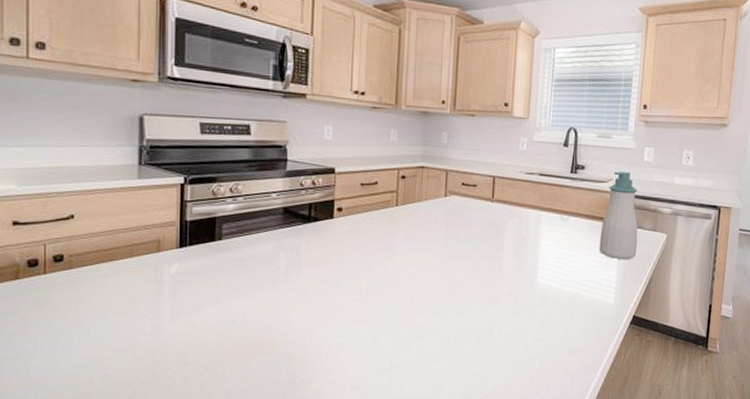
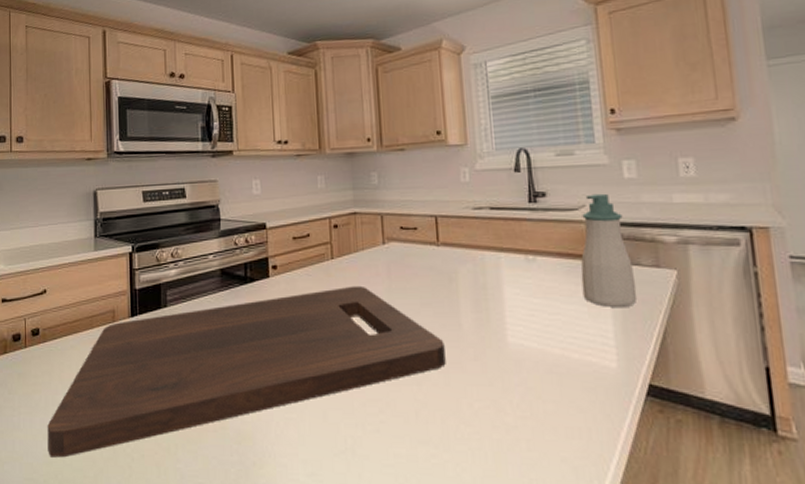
cutting board: none [72,230,487,382] -> present [47,285,446,458]

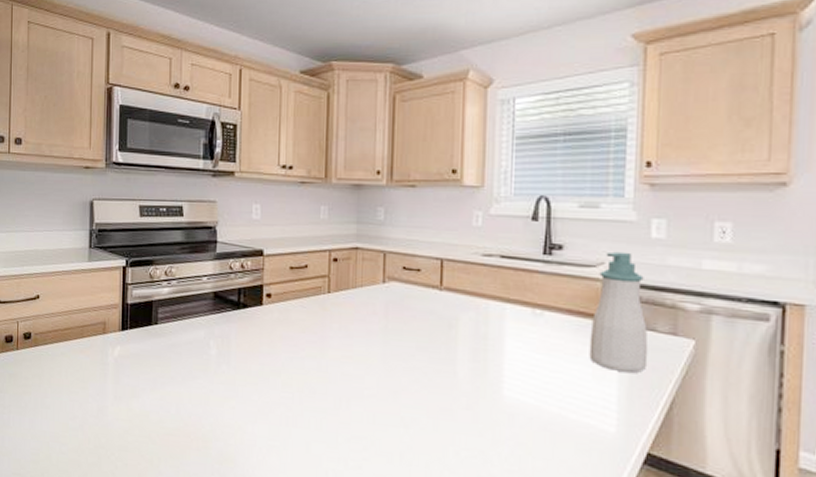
cutting board: present [47,285,446,458] -> none [35,322,437,458]

